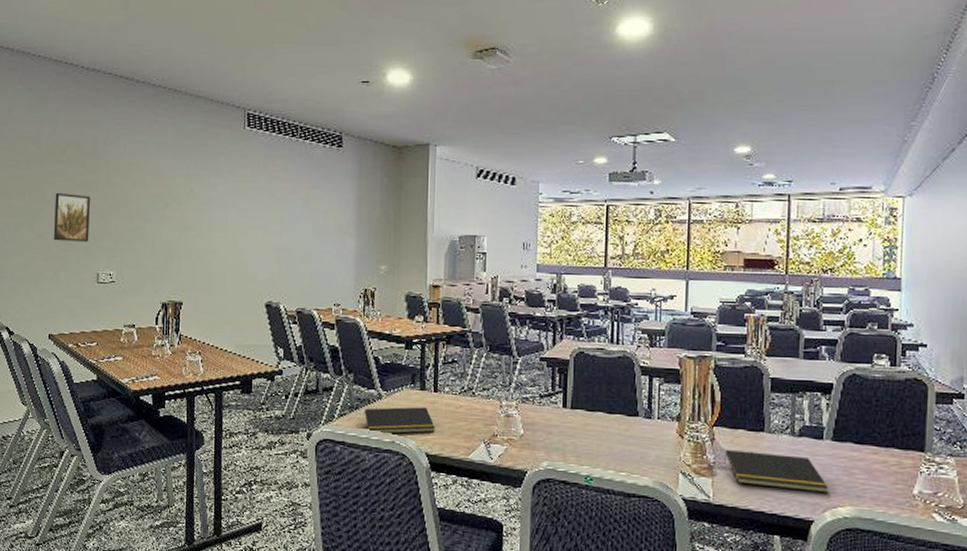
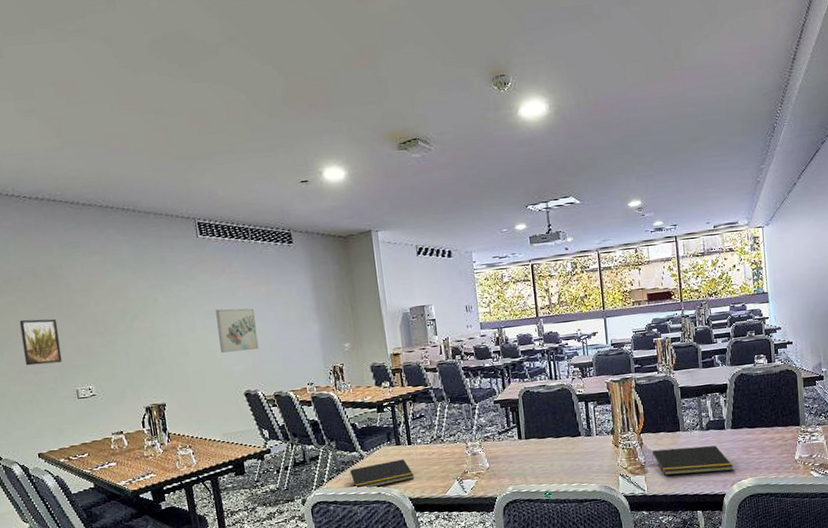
wall art: none [247,209,291,259] -> present [215,308,259,353]

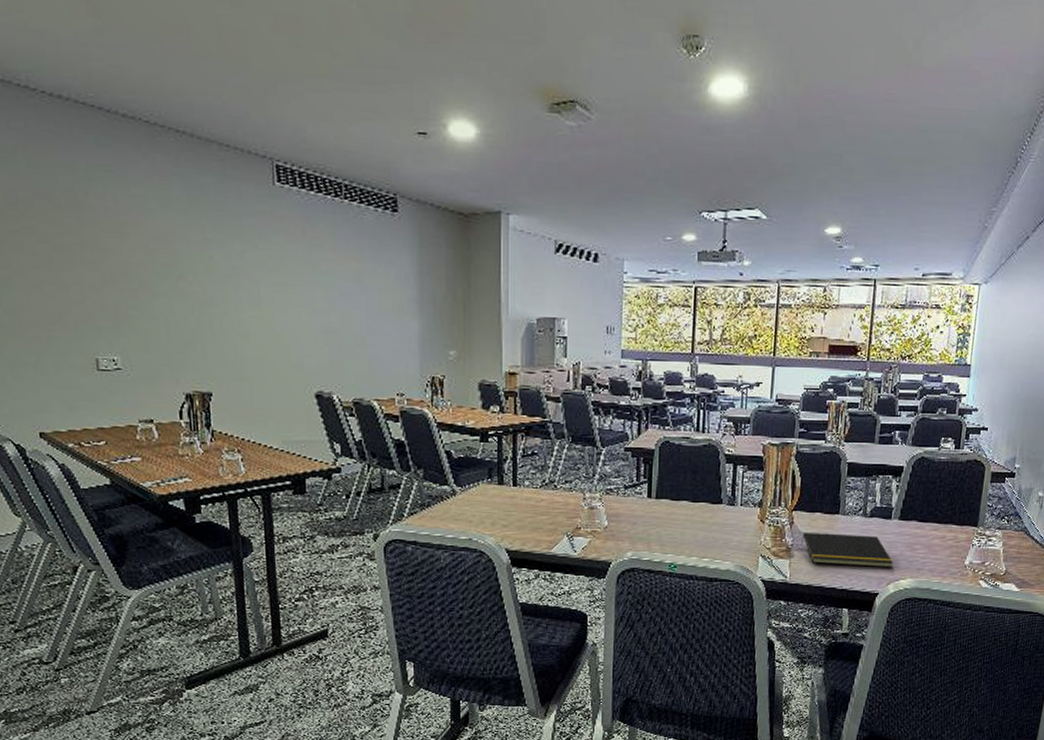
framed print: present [19,318,63,366] -> none [25,257,80,320]
wall art: present [215,308,259,353] -> none [288,283,340,342]
notepad: present [349,459,414,490] -> none [436,502,515,532]

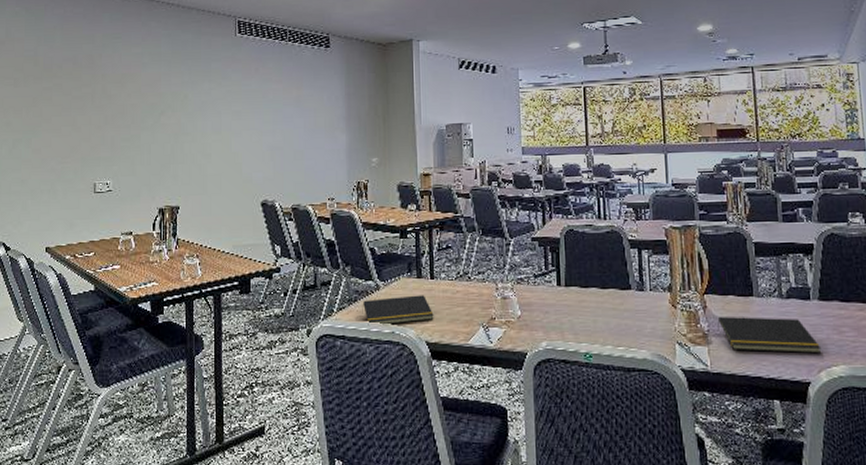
notepad: none [436,502,515,532] -> present [362,295,434,325]

